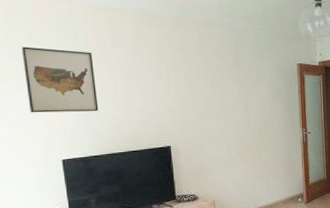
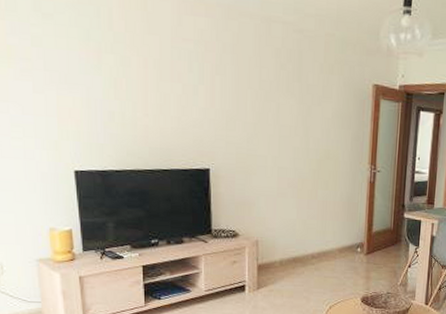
wall art: present [21,47,99,113] -> none [27,20,123,116]

